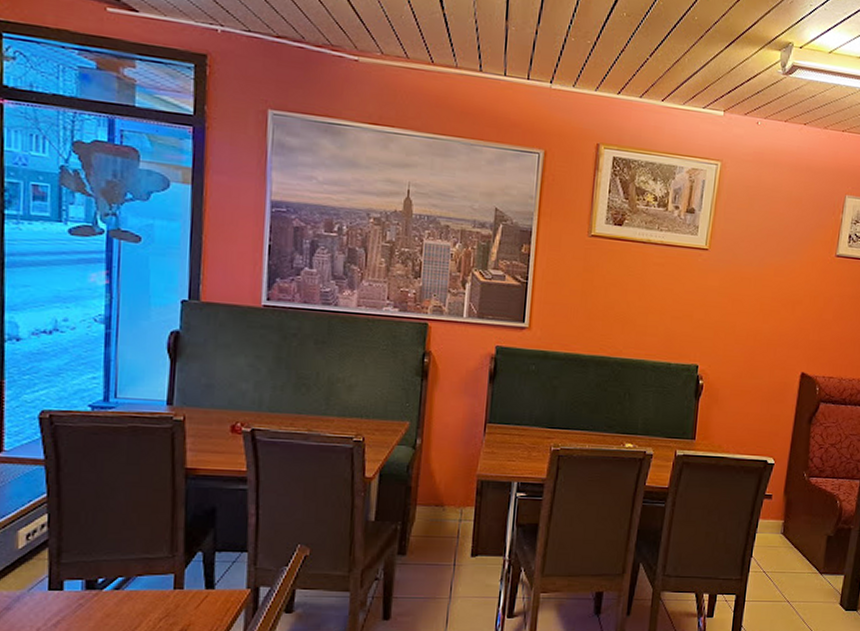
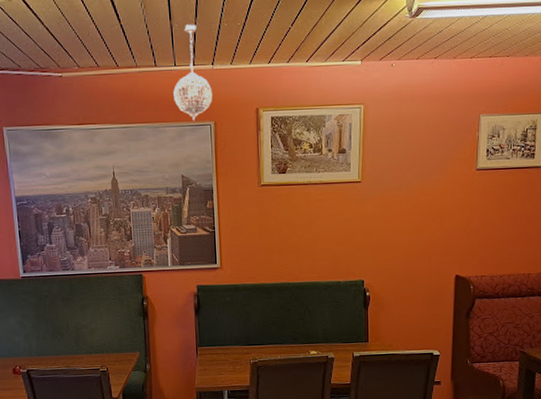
pendant light: none [498,29,547,146] -> present [173,24,212,121]

